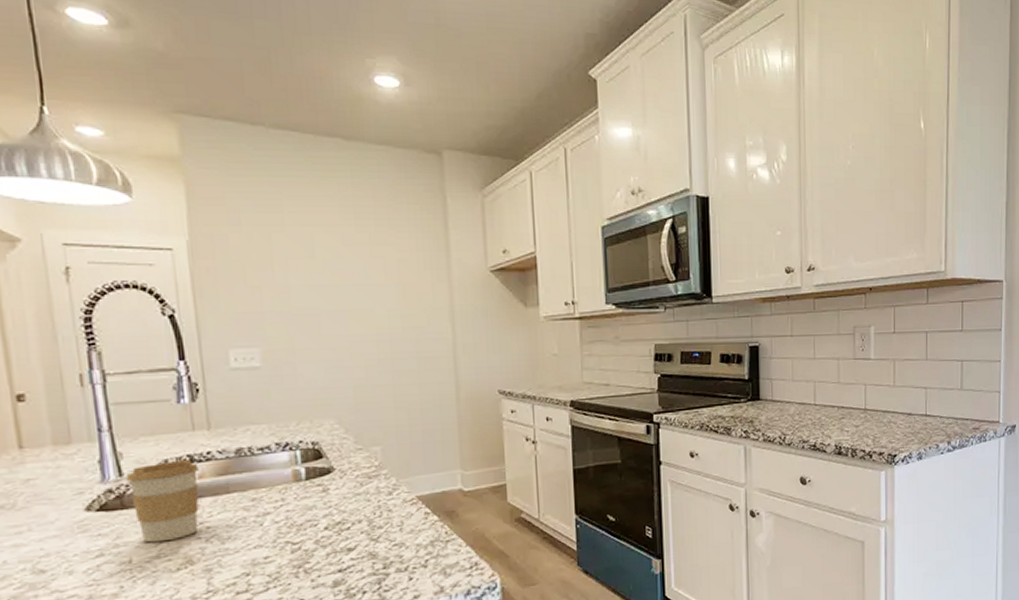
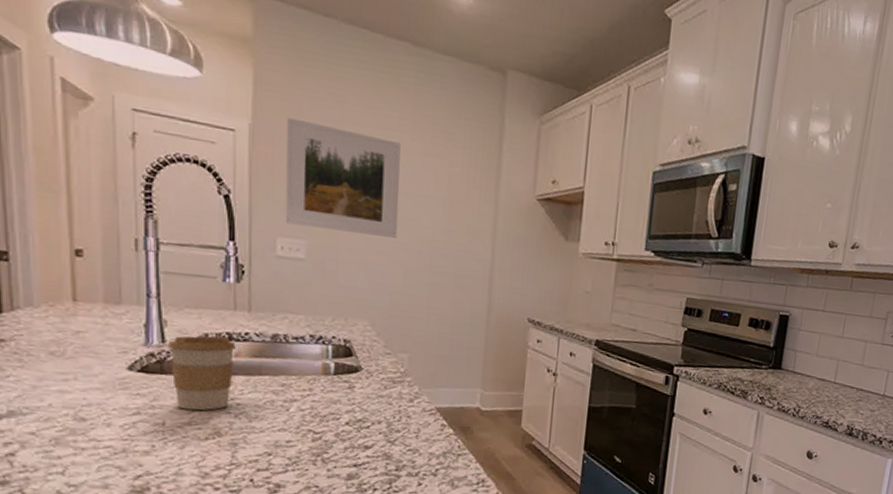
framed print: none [224,228,354,334] -> present [285,117,401,238]

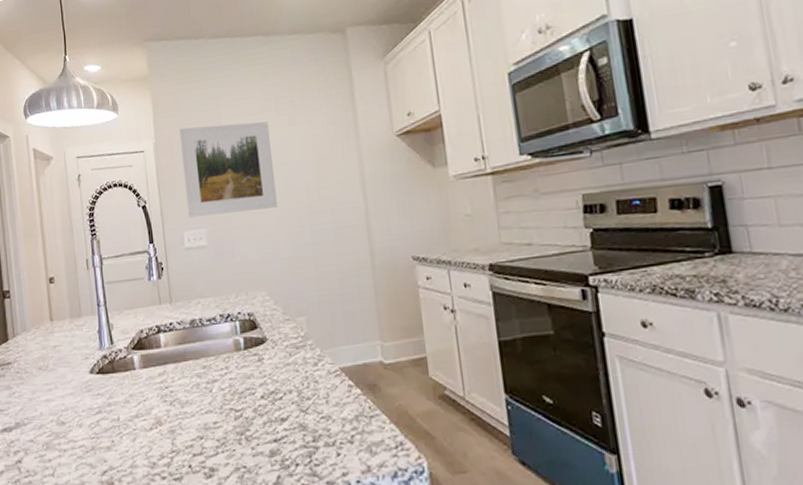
coffee cup: present [167,336,236,411] -> none [115,329,165,403]

